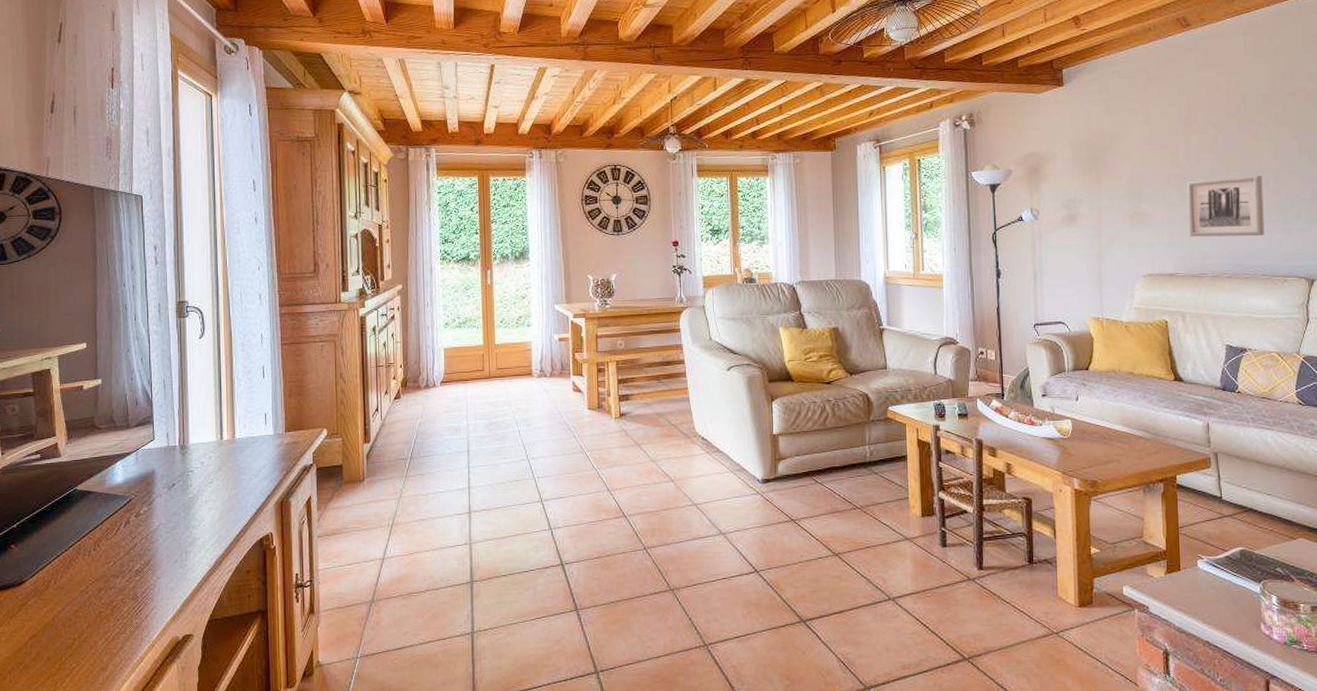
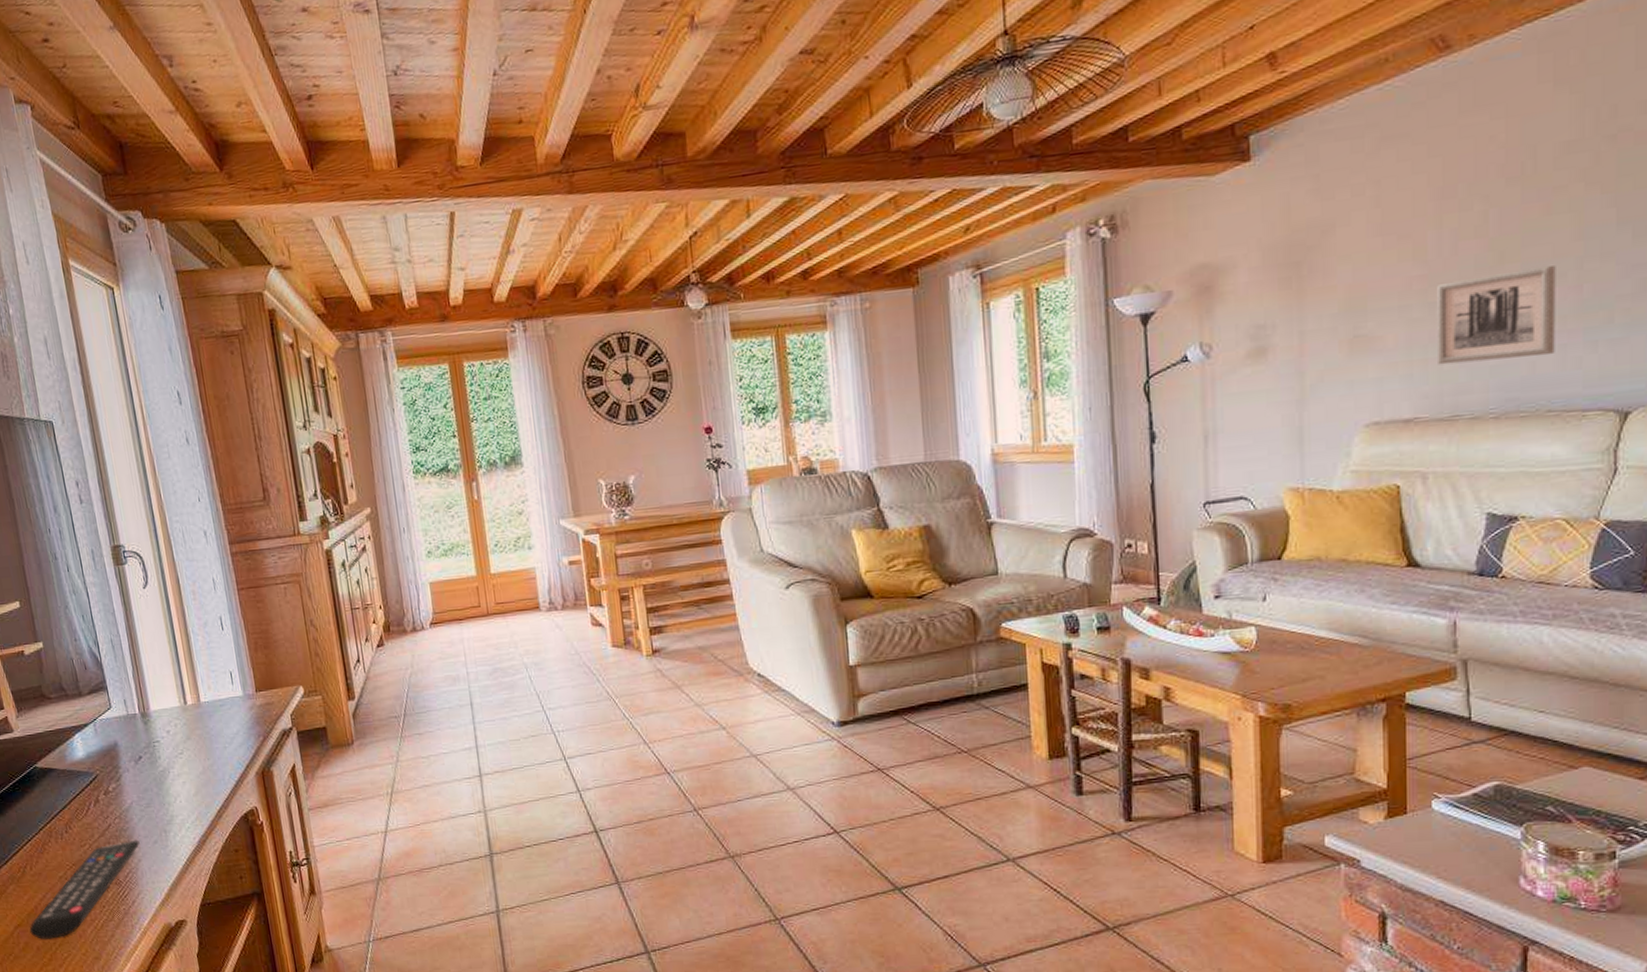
remote control: none [43,559,161,650] -> present [29,839,140,939]

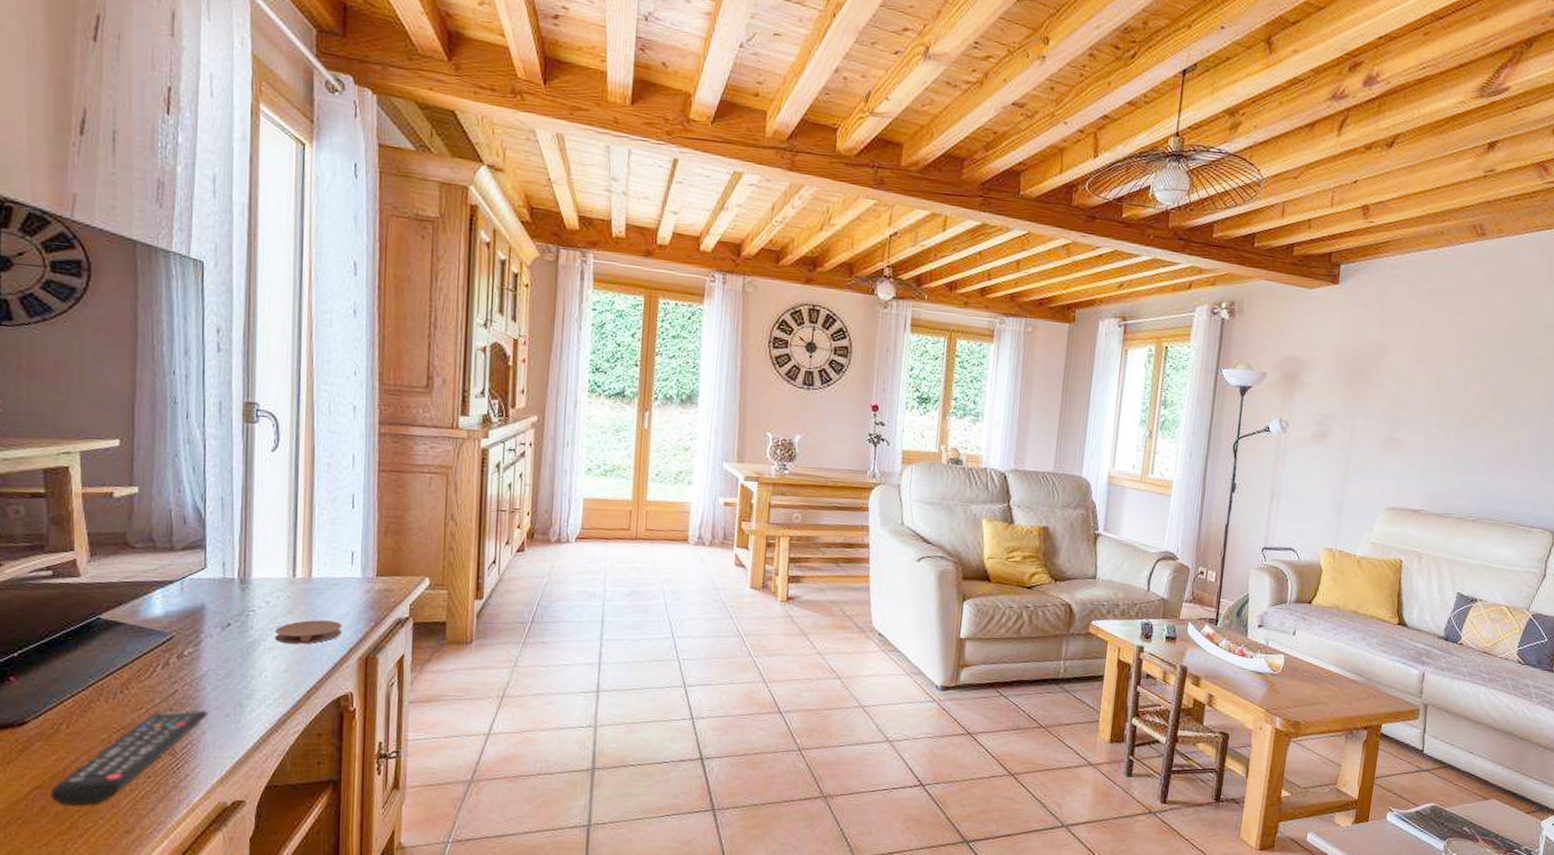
coaster: none [179,741,237,768] -> present [275,620,342,644]
wall art: present [1437,266,1556,365] -> none [1442,411,1529,481]

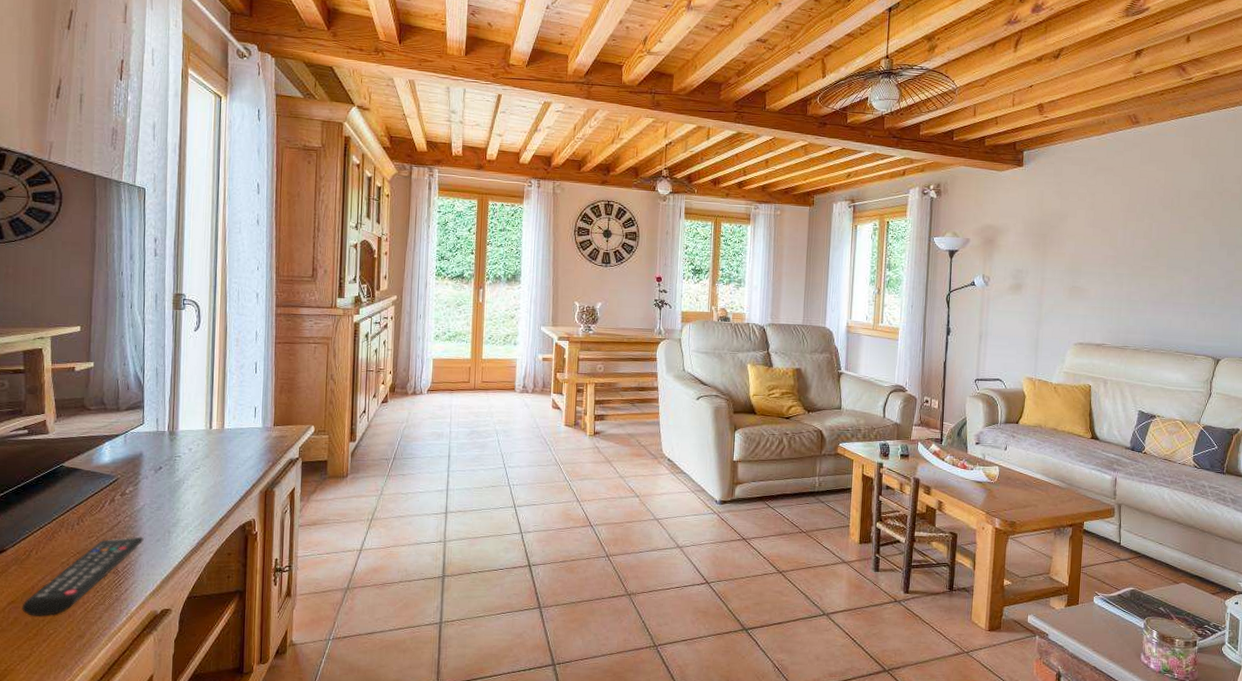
coaster: present [275,620,342,644] -> none [196,462,247,482]

